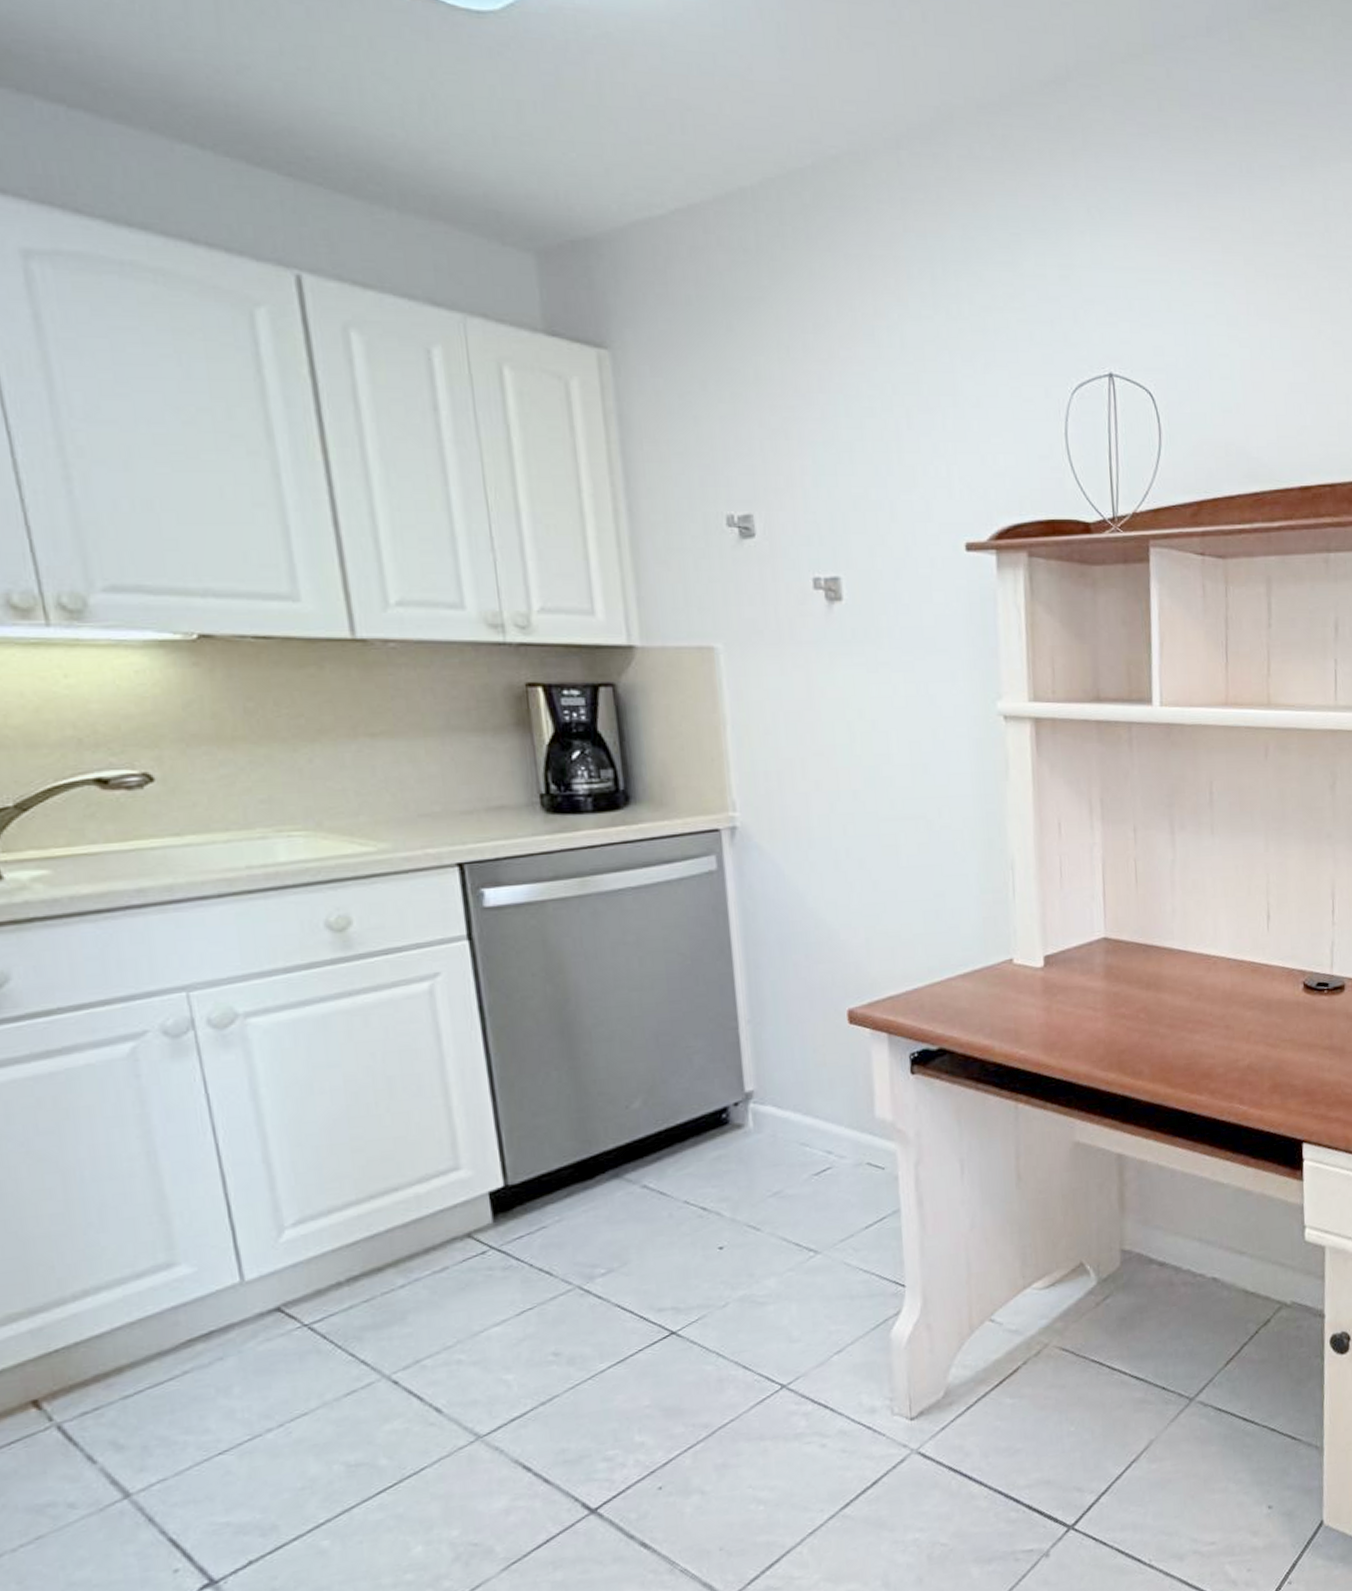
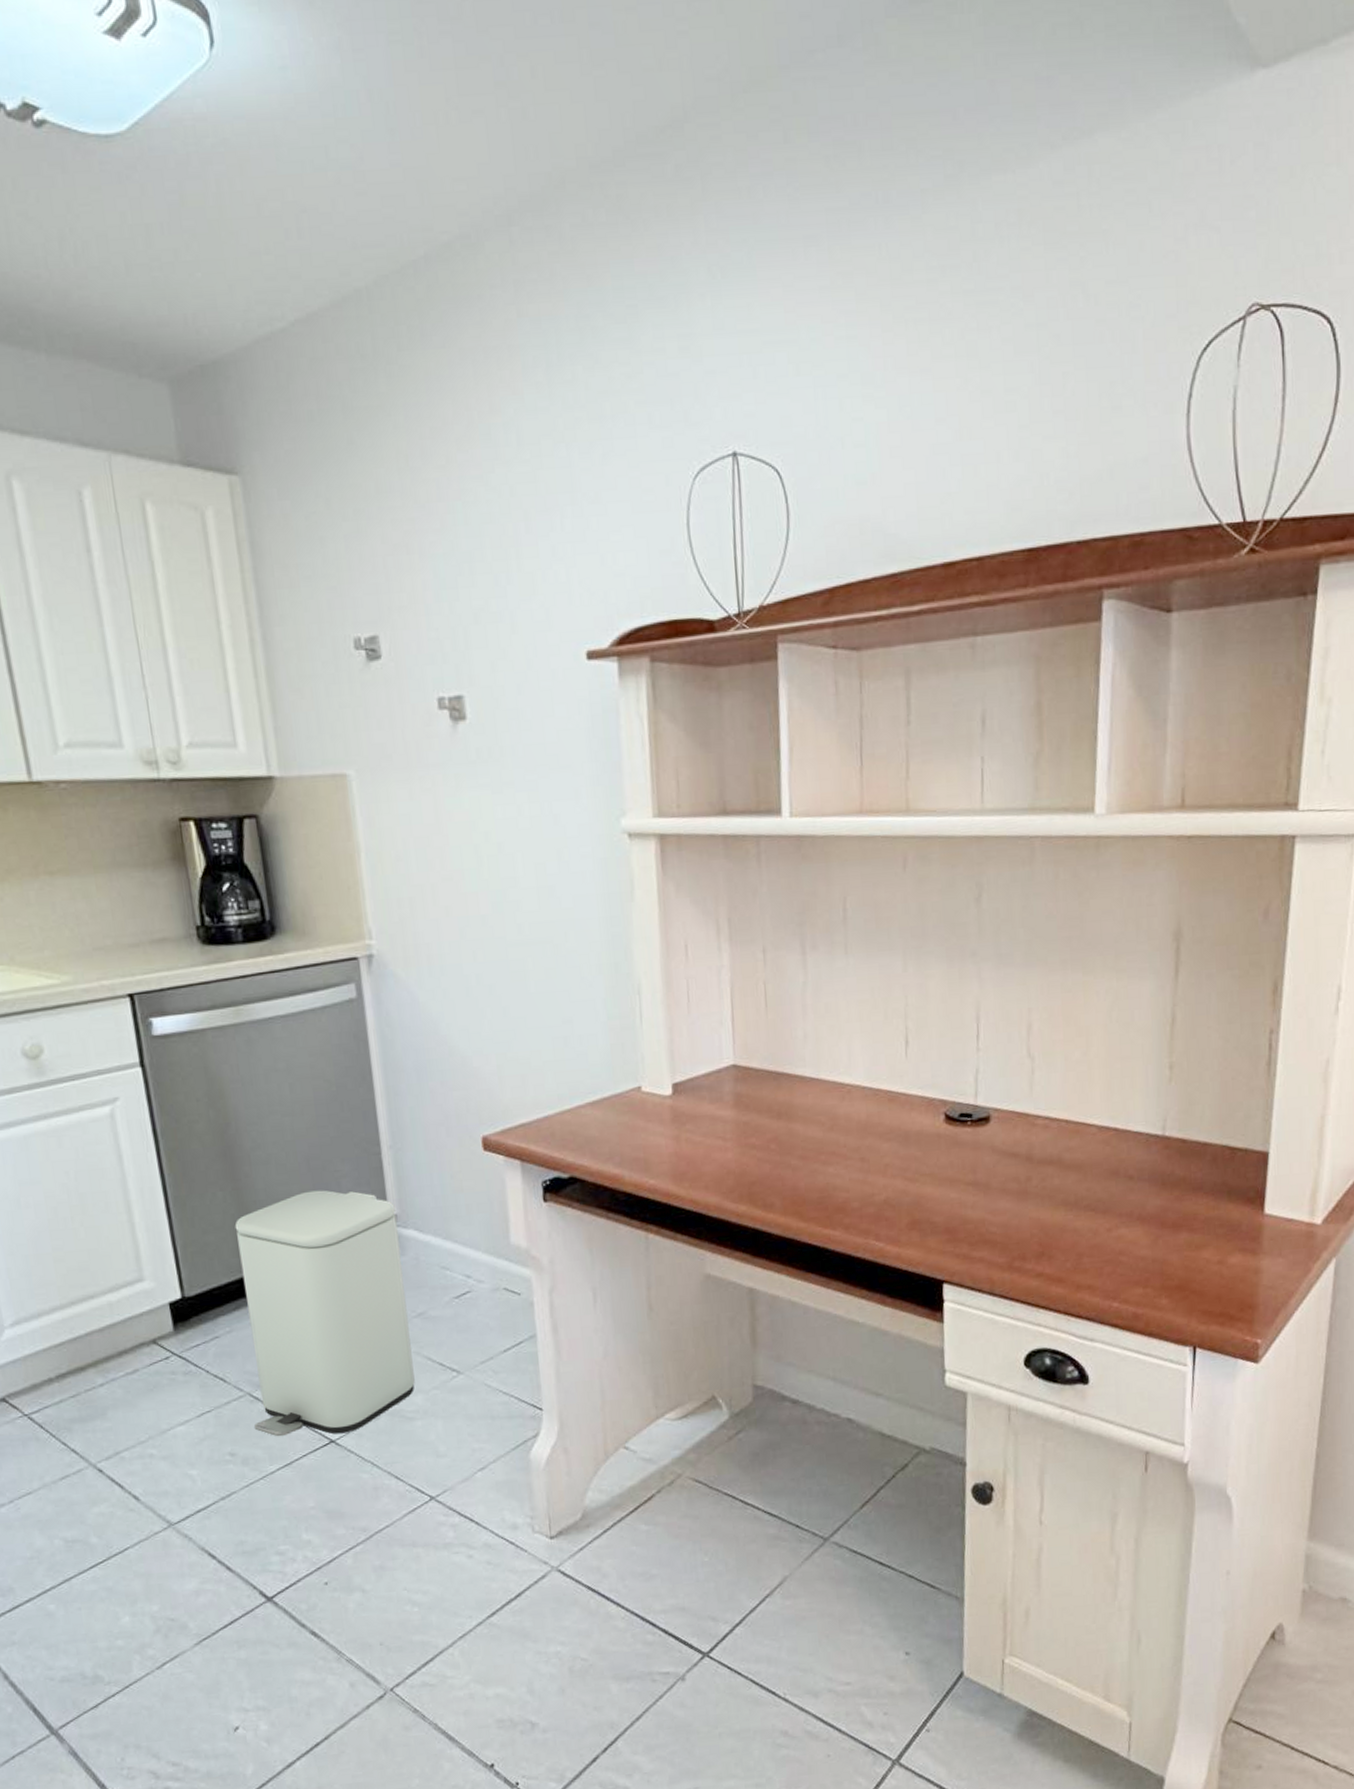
pedal bin: none [570,1067,768,1332] -> present [234,1190,415,1437]

